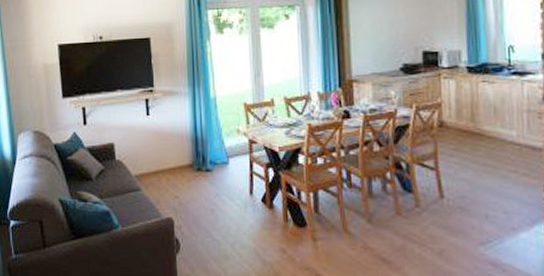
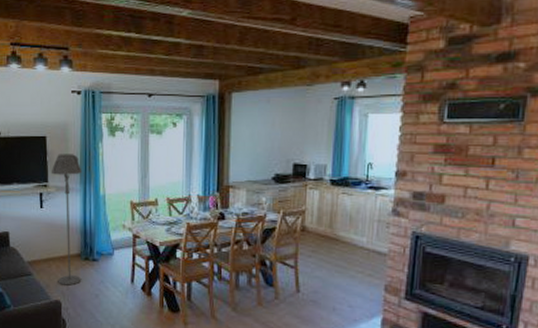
floor lamp: none [157,55,195,201] -> present [52,154,82,286]

